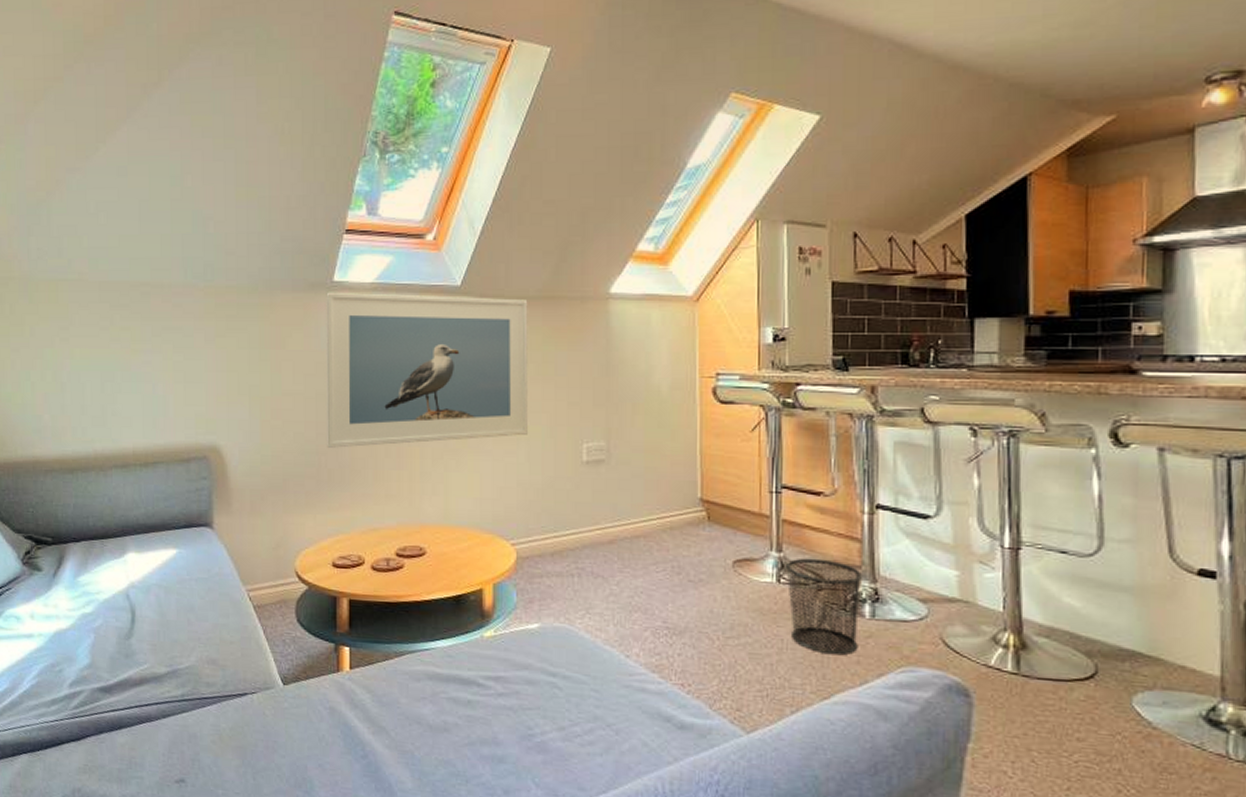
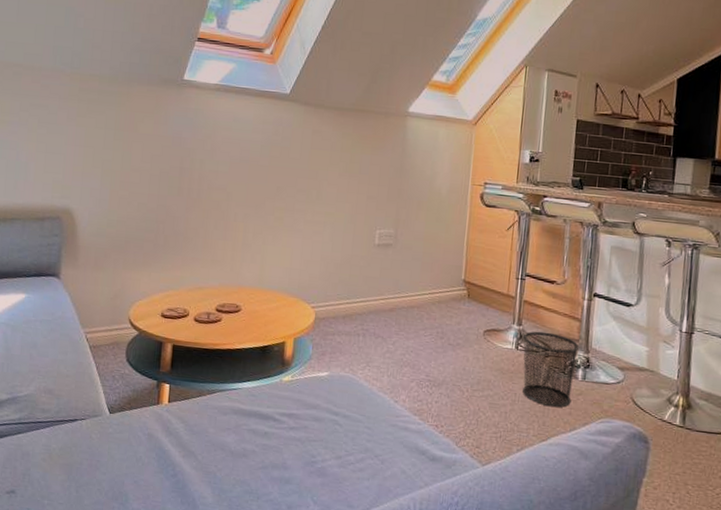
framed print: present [326,292,528,448] -> none [165,88,343,220]

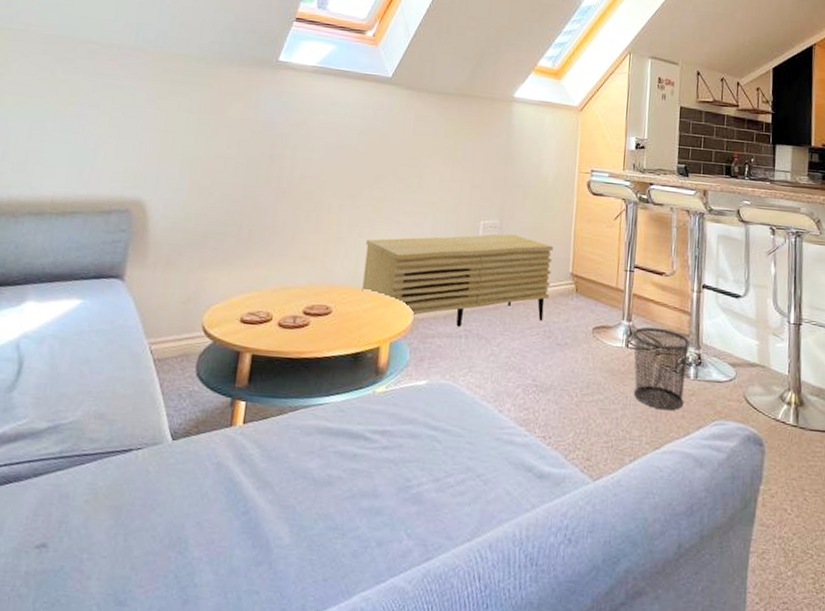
sideboard: none [267,243,446,326] -> present [362,234,553,327]

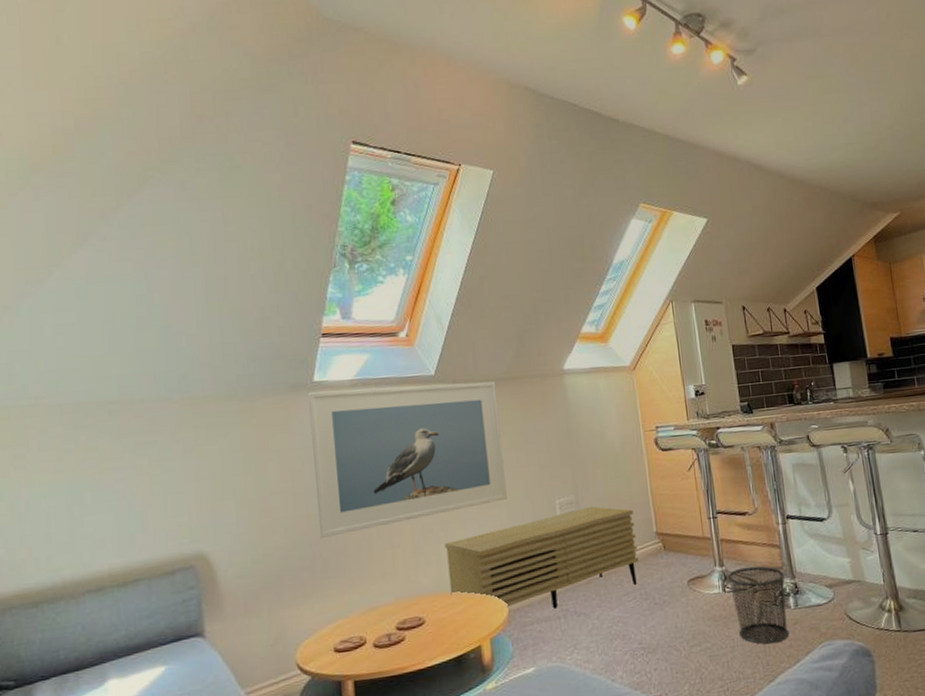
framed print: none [251,69,447,211] -> present [307,381,507,538]

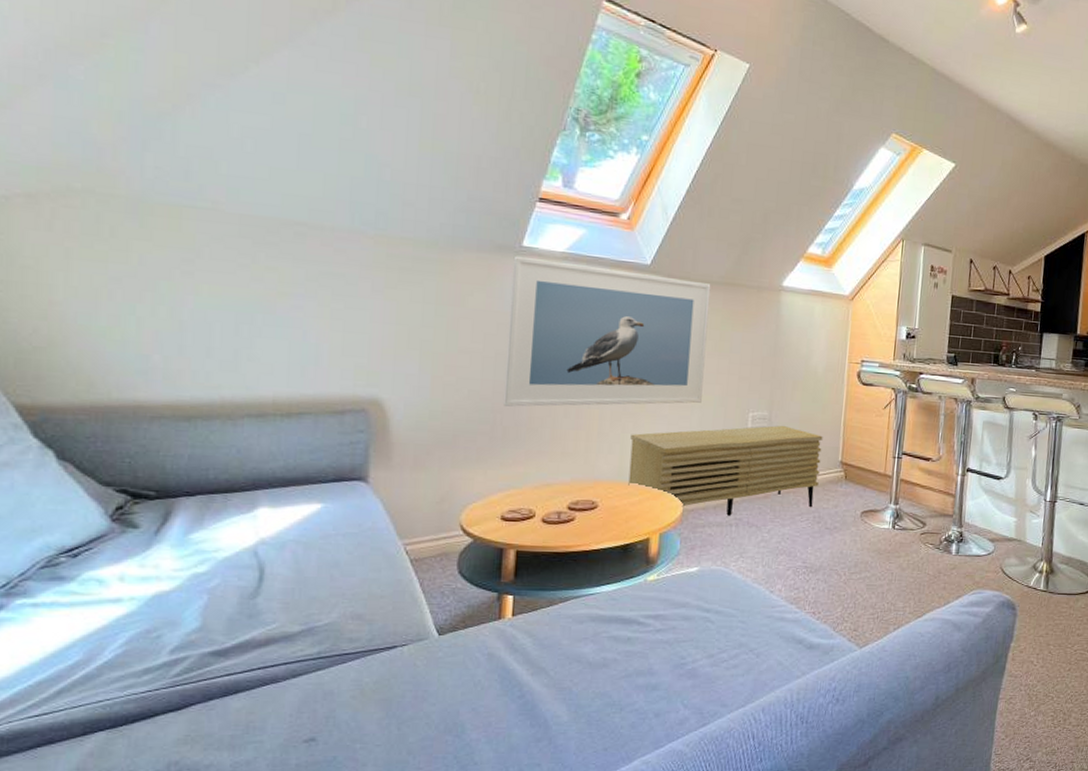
waste bin: present [728,566,789,644] -> none [899,509,954,584]

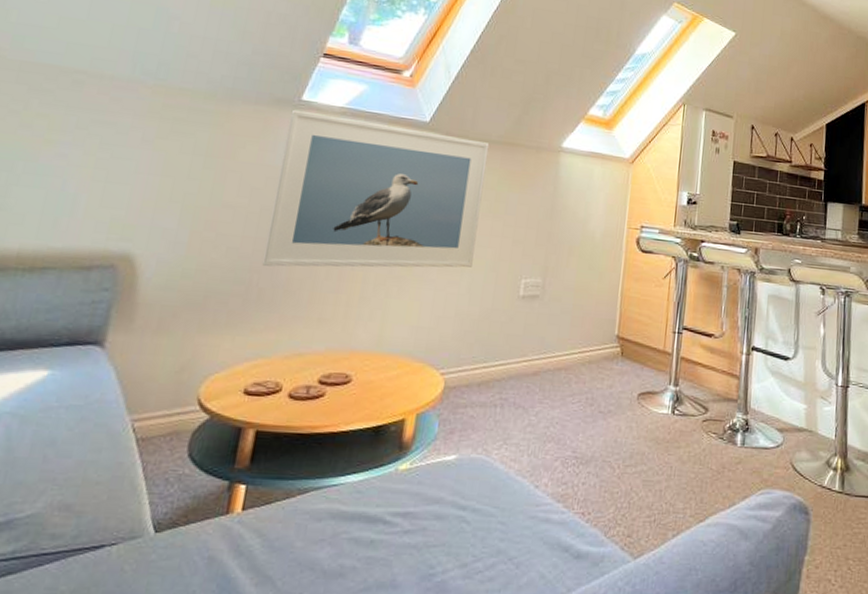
sideboard: present [628,425,823,516] -> none [387,294,599,395]

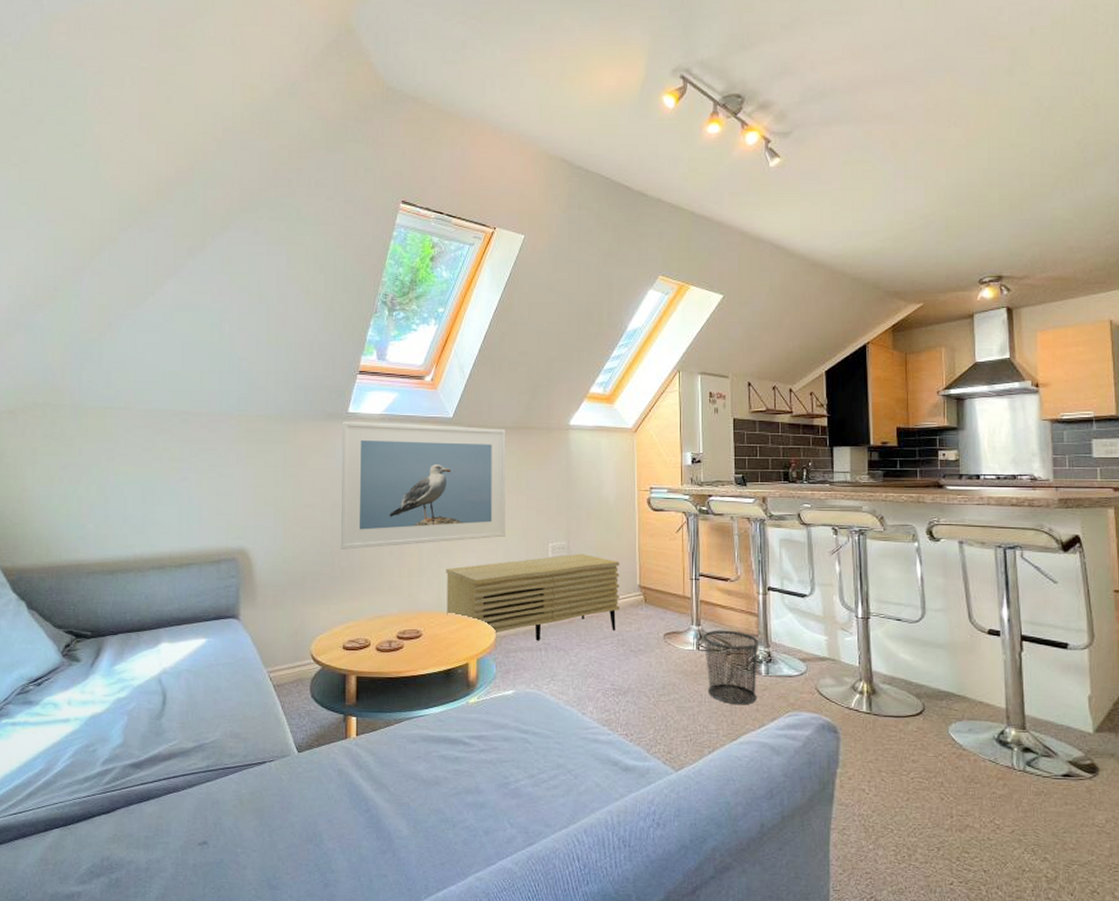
sideboard: none [387,294,599,395] -> present [446,554,620,641]
waste bin: none [679,392,739,481] -> present [703,630,760,705]

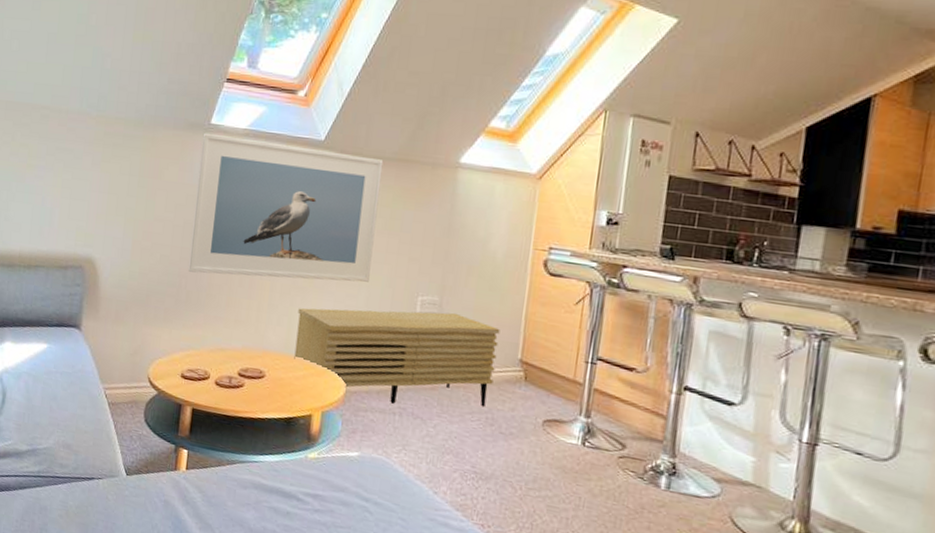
waste bin: present [703,630,760,705] -> none [589,426,664,520]

